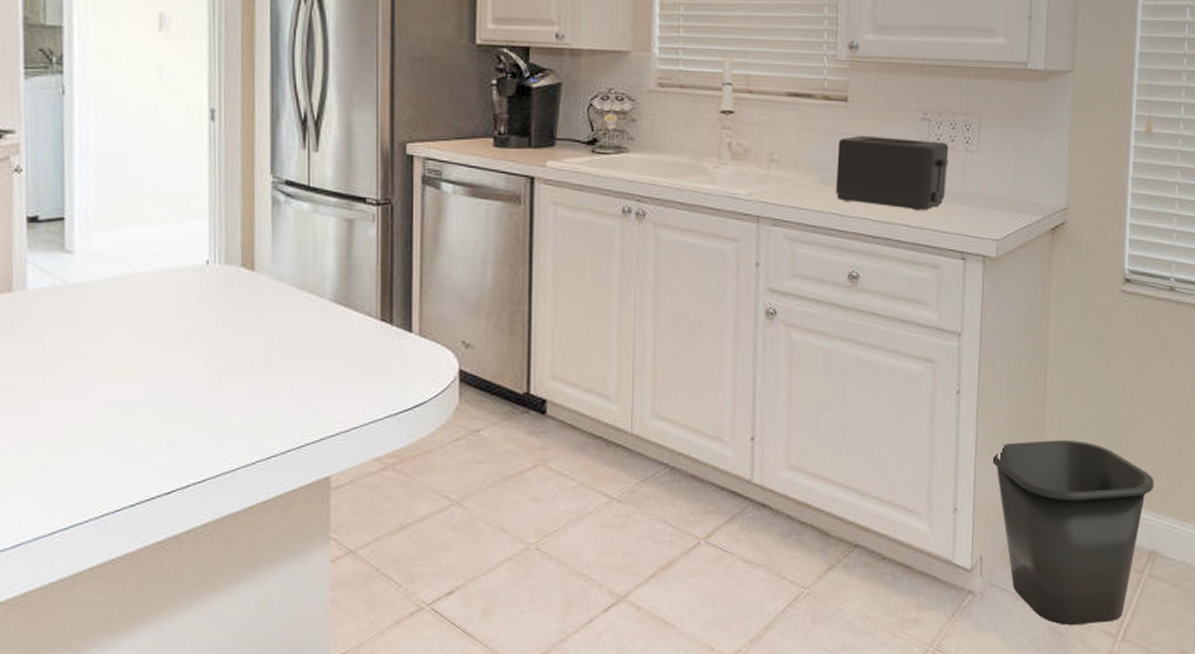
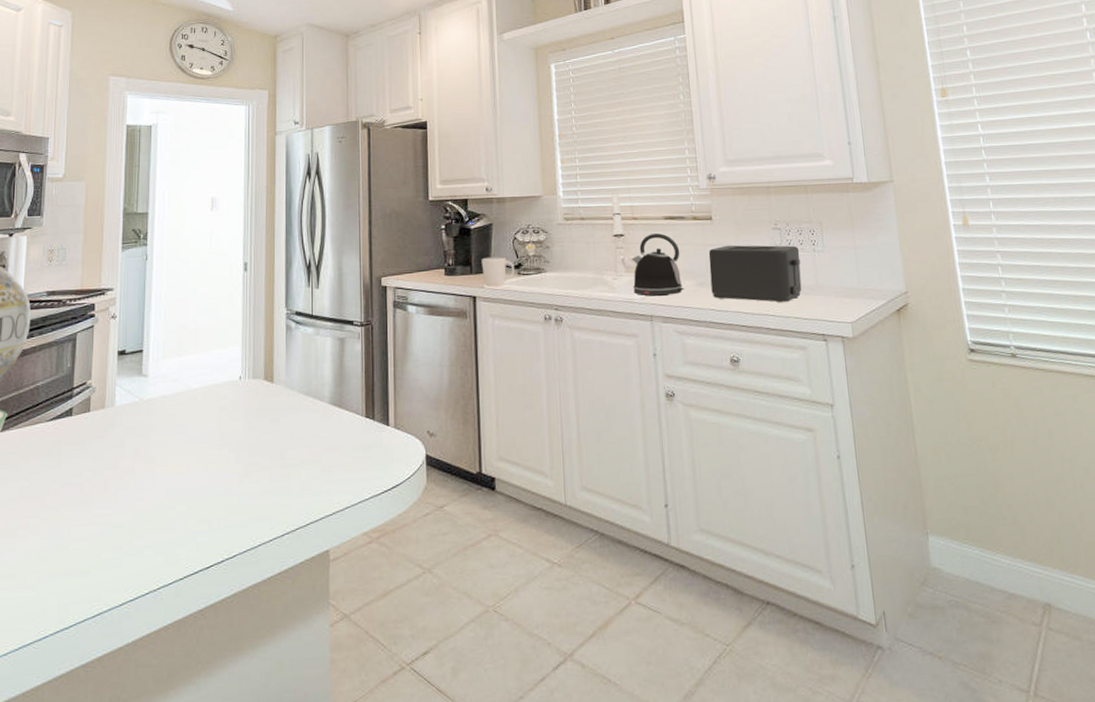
mug: none [544,127,588,166] -> present [481,256,515,287]
kettle: none [739,113,803,193] -> present [631,233,684,296]
waste bin: present [990,439,1154,625] -> none [877,497,1035,680]

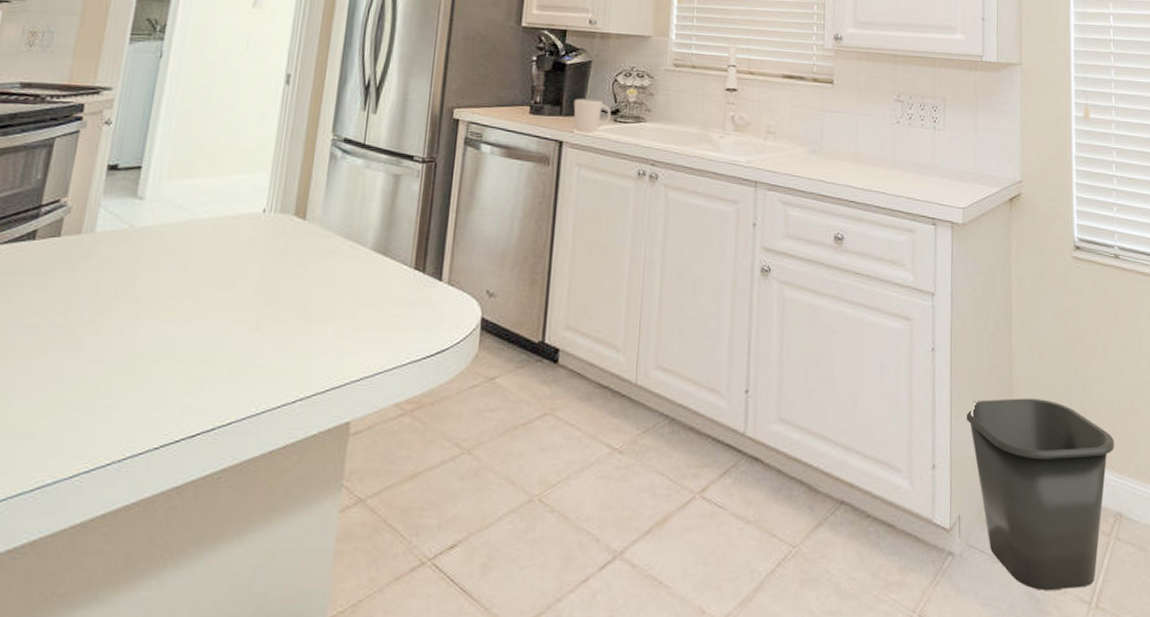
kettle: present [631,233,684,296] -> none [740,92,795,161]
toaster: present [708,245,802,303] -> none [823,112,920,181]
waste bin: none [877,497,1035,680] -> present [964,398,1114,590]

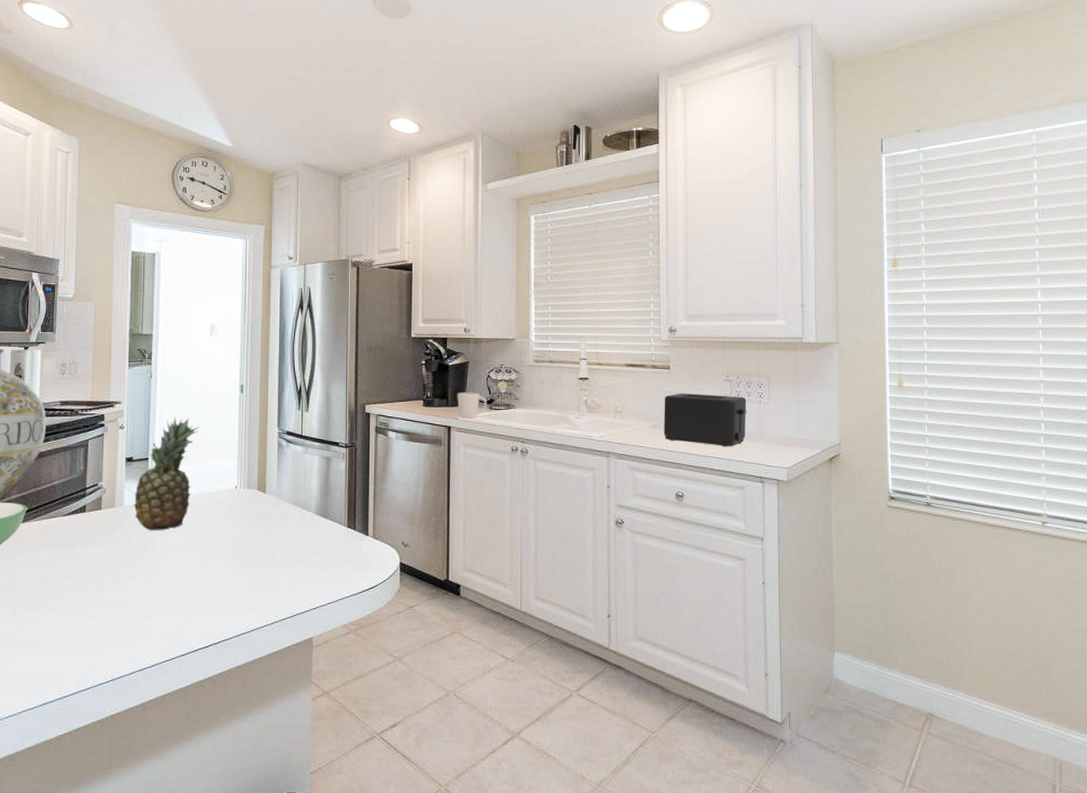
fruit: none [109,112,222,267] -> present [133,417,199,530]
toaster: none [823,112,920,181] -> present [664,393,747,447]
waste bin: present [964,398,1114,590] -> none [792,621,926,771]

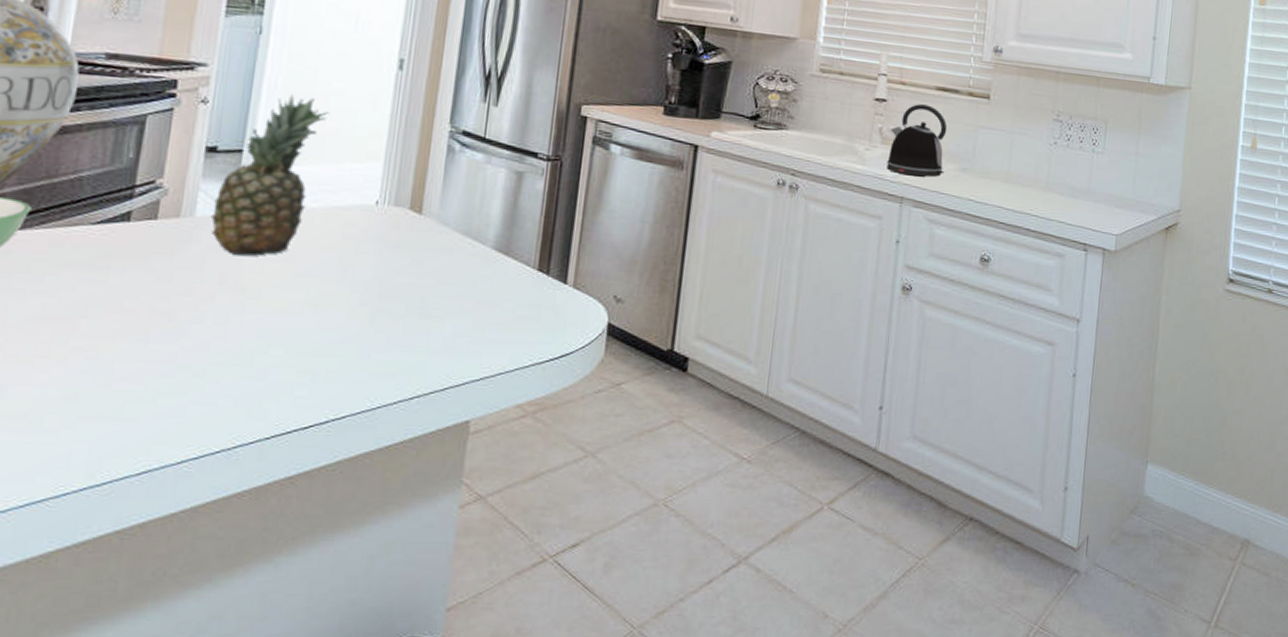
mug: present [457,392,487,419] -> none [710,100,751,138]
kettle: none [594,379,639,435] -> present [886,104,948,178]
toaster: present [664,393,747,447] -> none [974,130,1078,204]

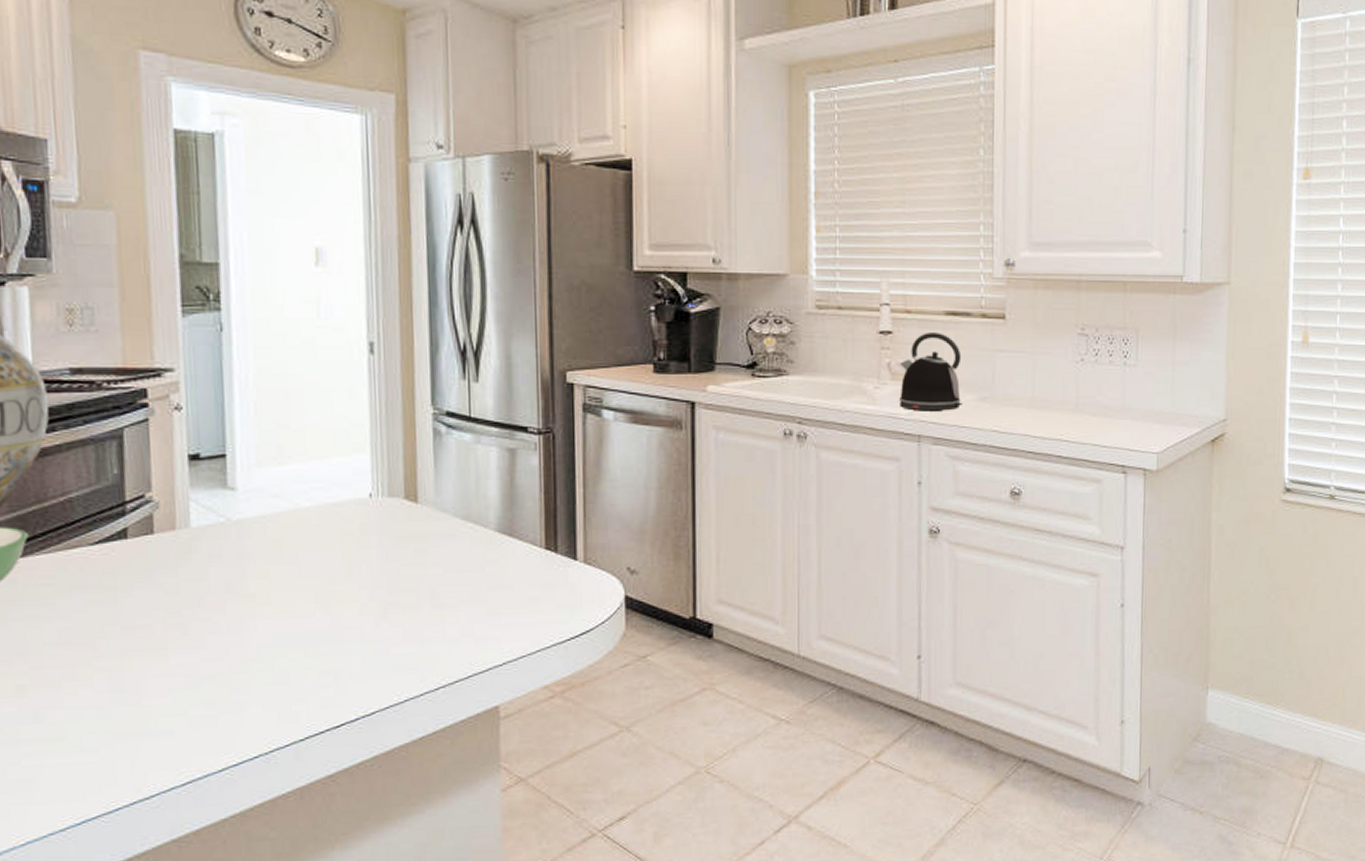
fruit: present [210,94,329,255] -> none [206,391,306,562]

